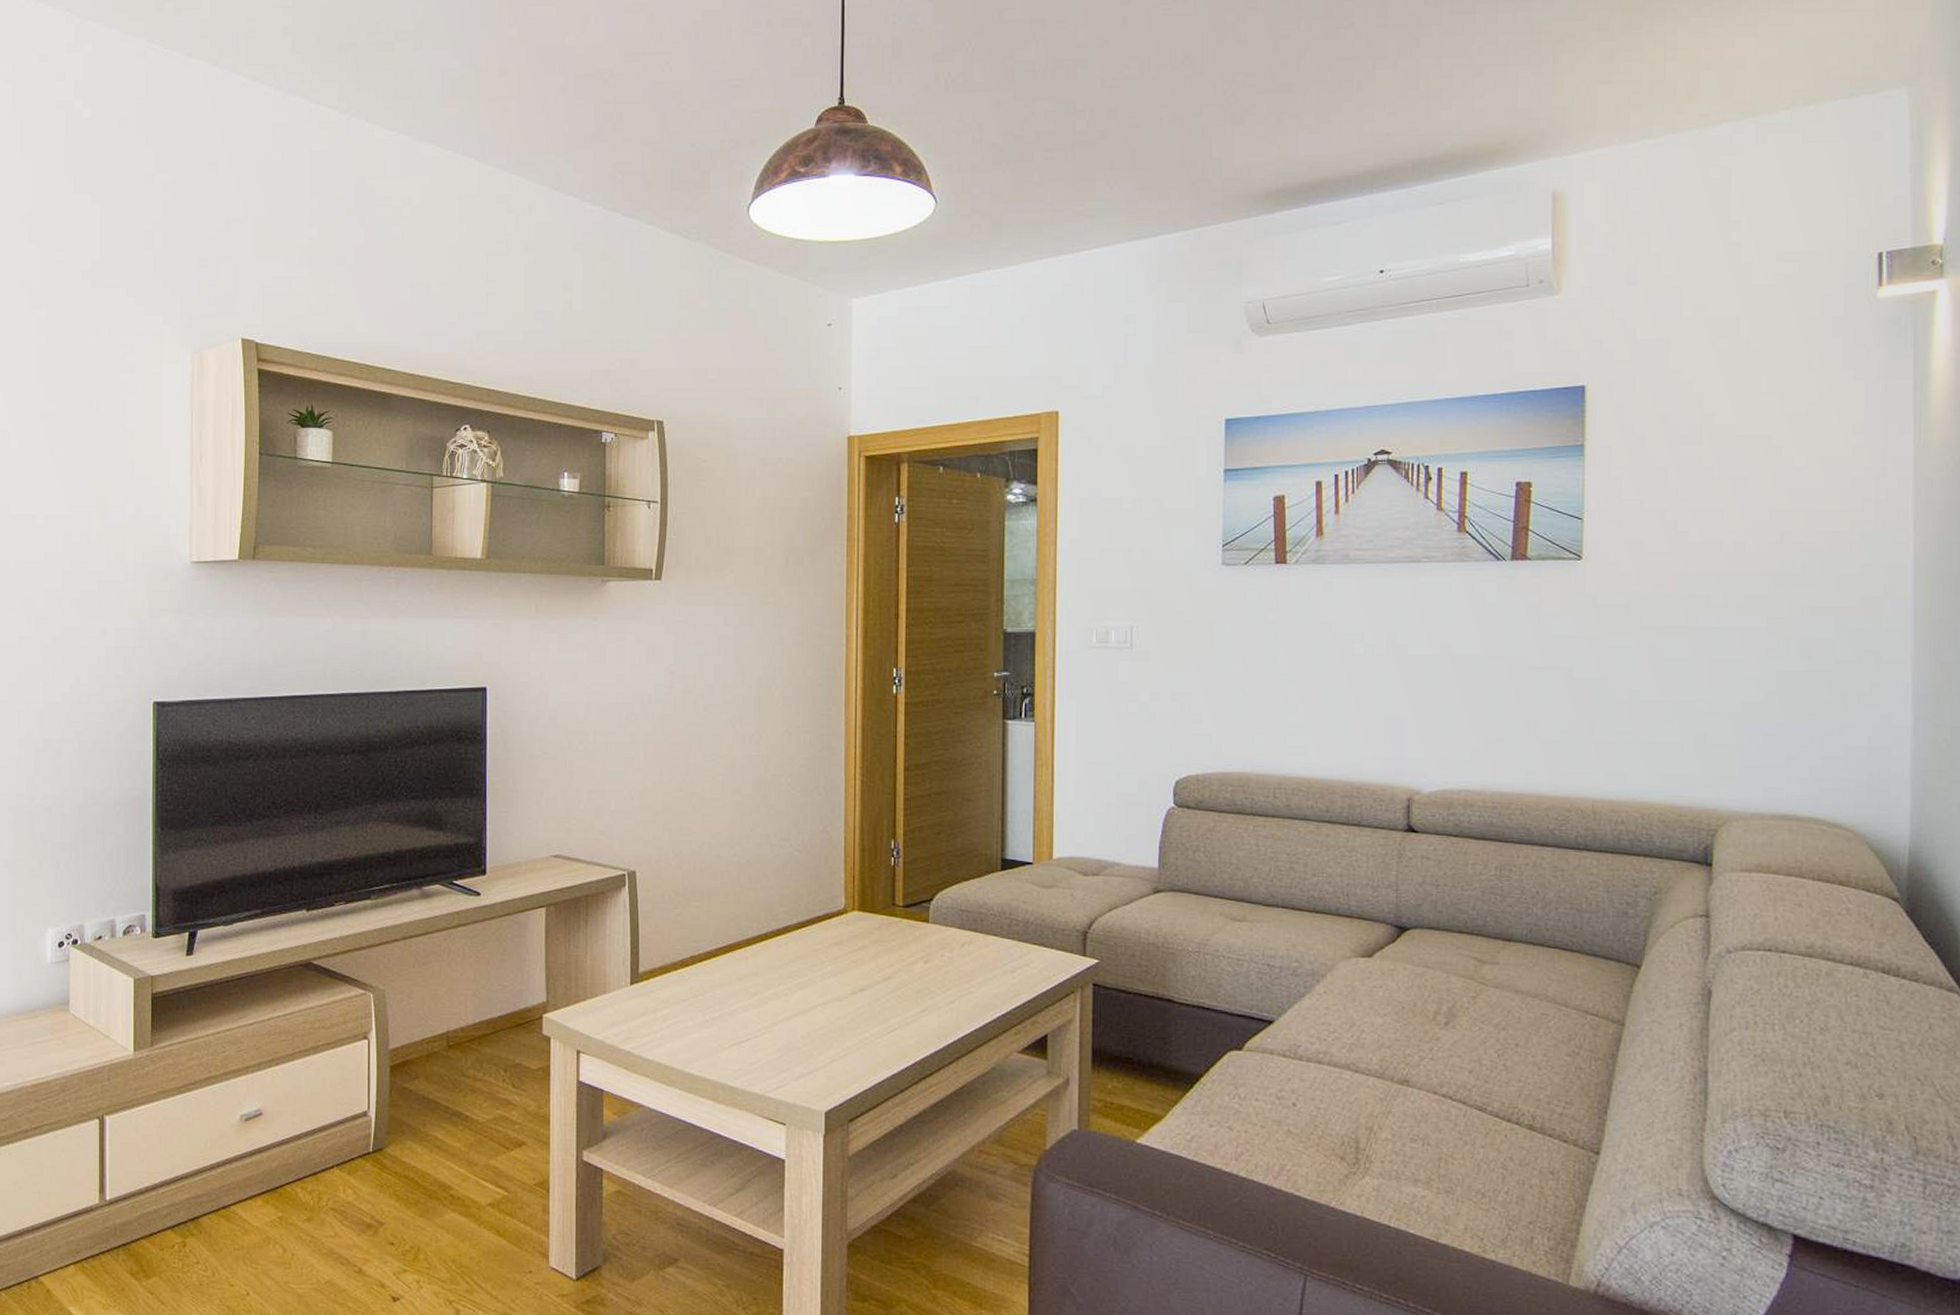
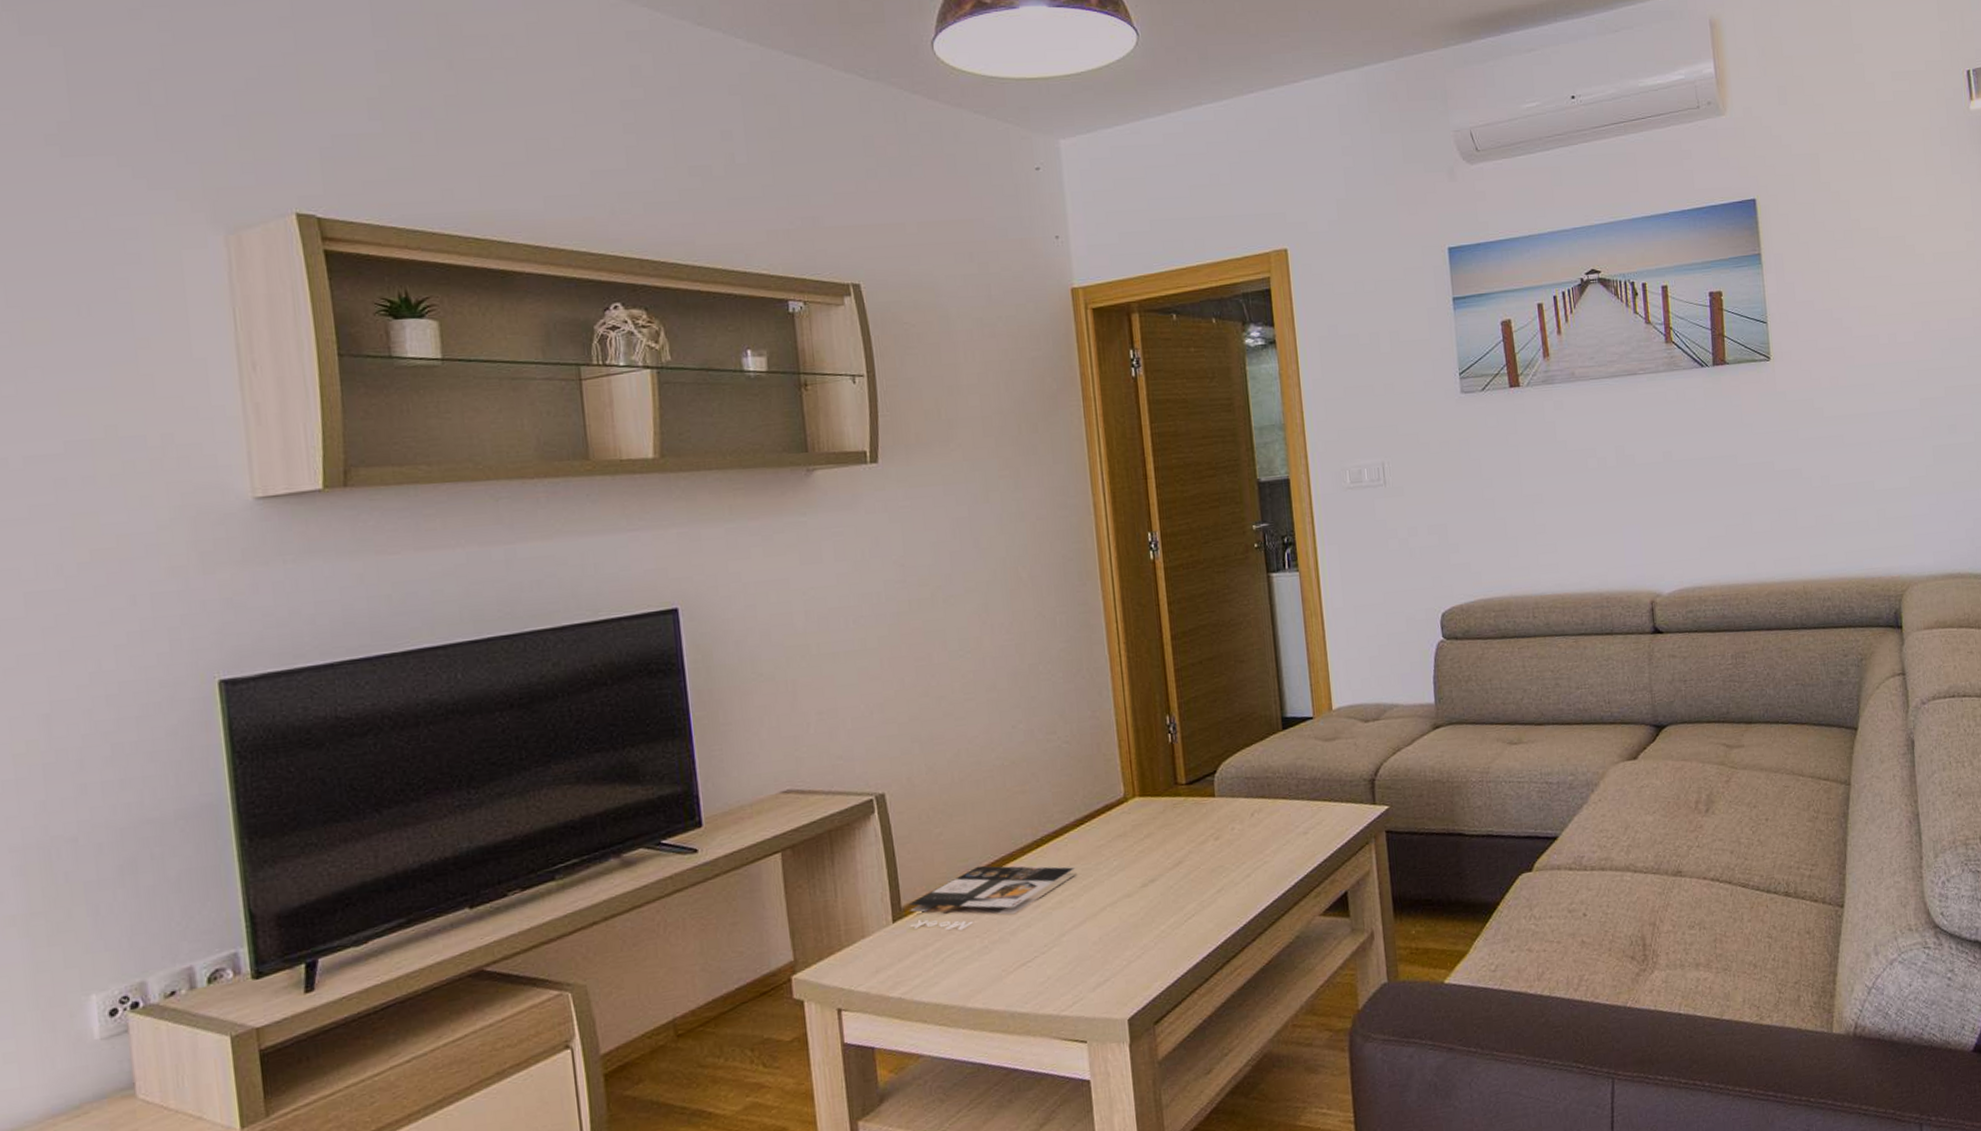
magazine: none [645,948,793,1003] -> present [908,865,1076,931]

